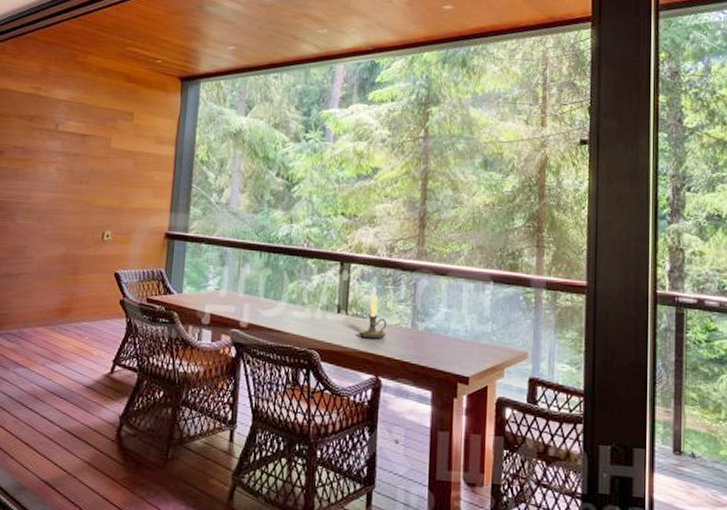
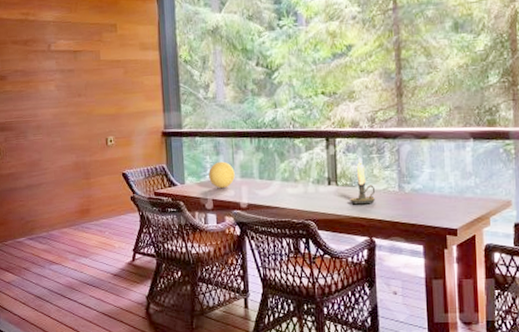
decorative ball: none [209,273,239,303] -> present [209,161,235,188]

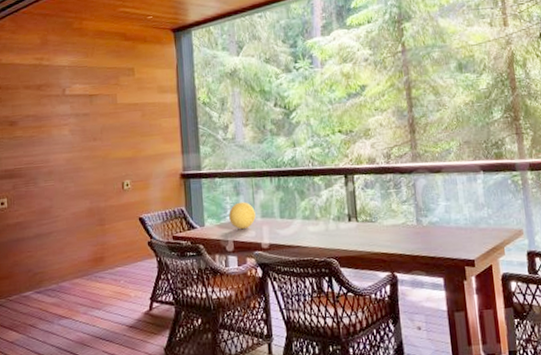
candle holder: present [350,157,376,205] -> none [370,192,395,240]

